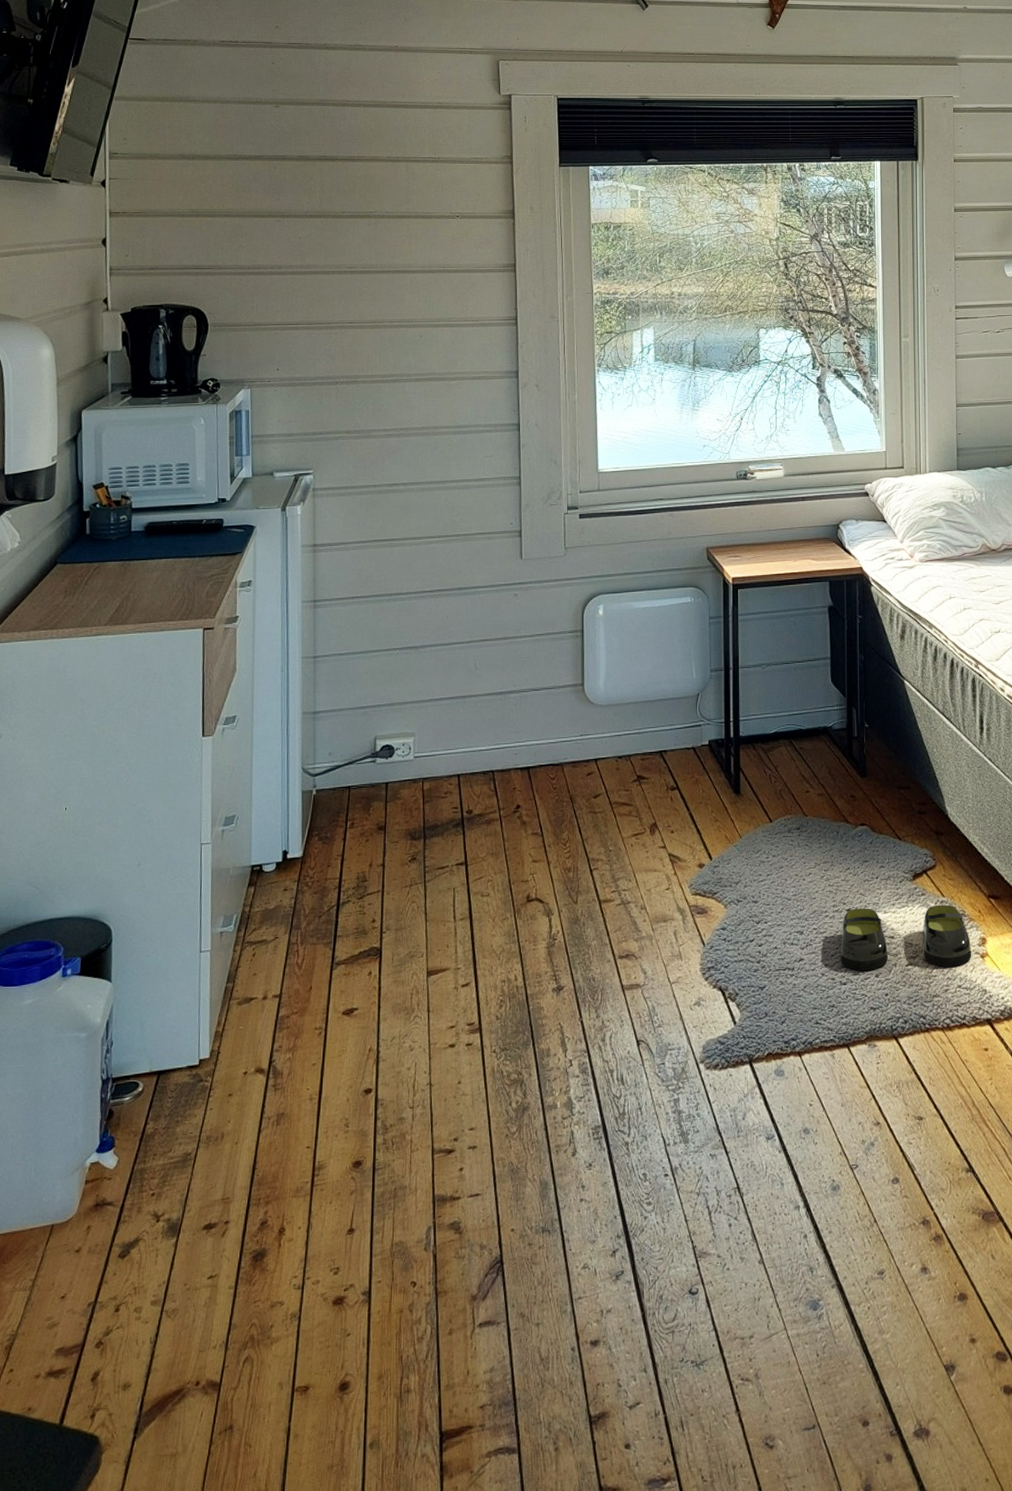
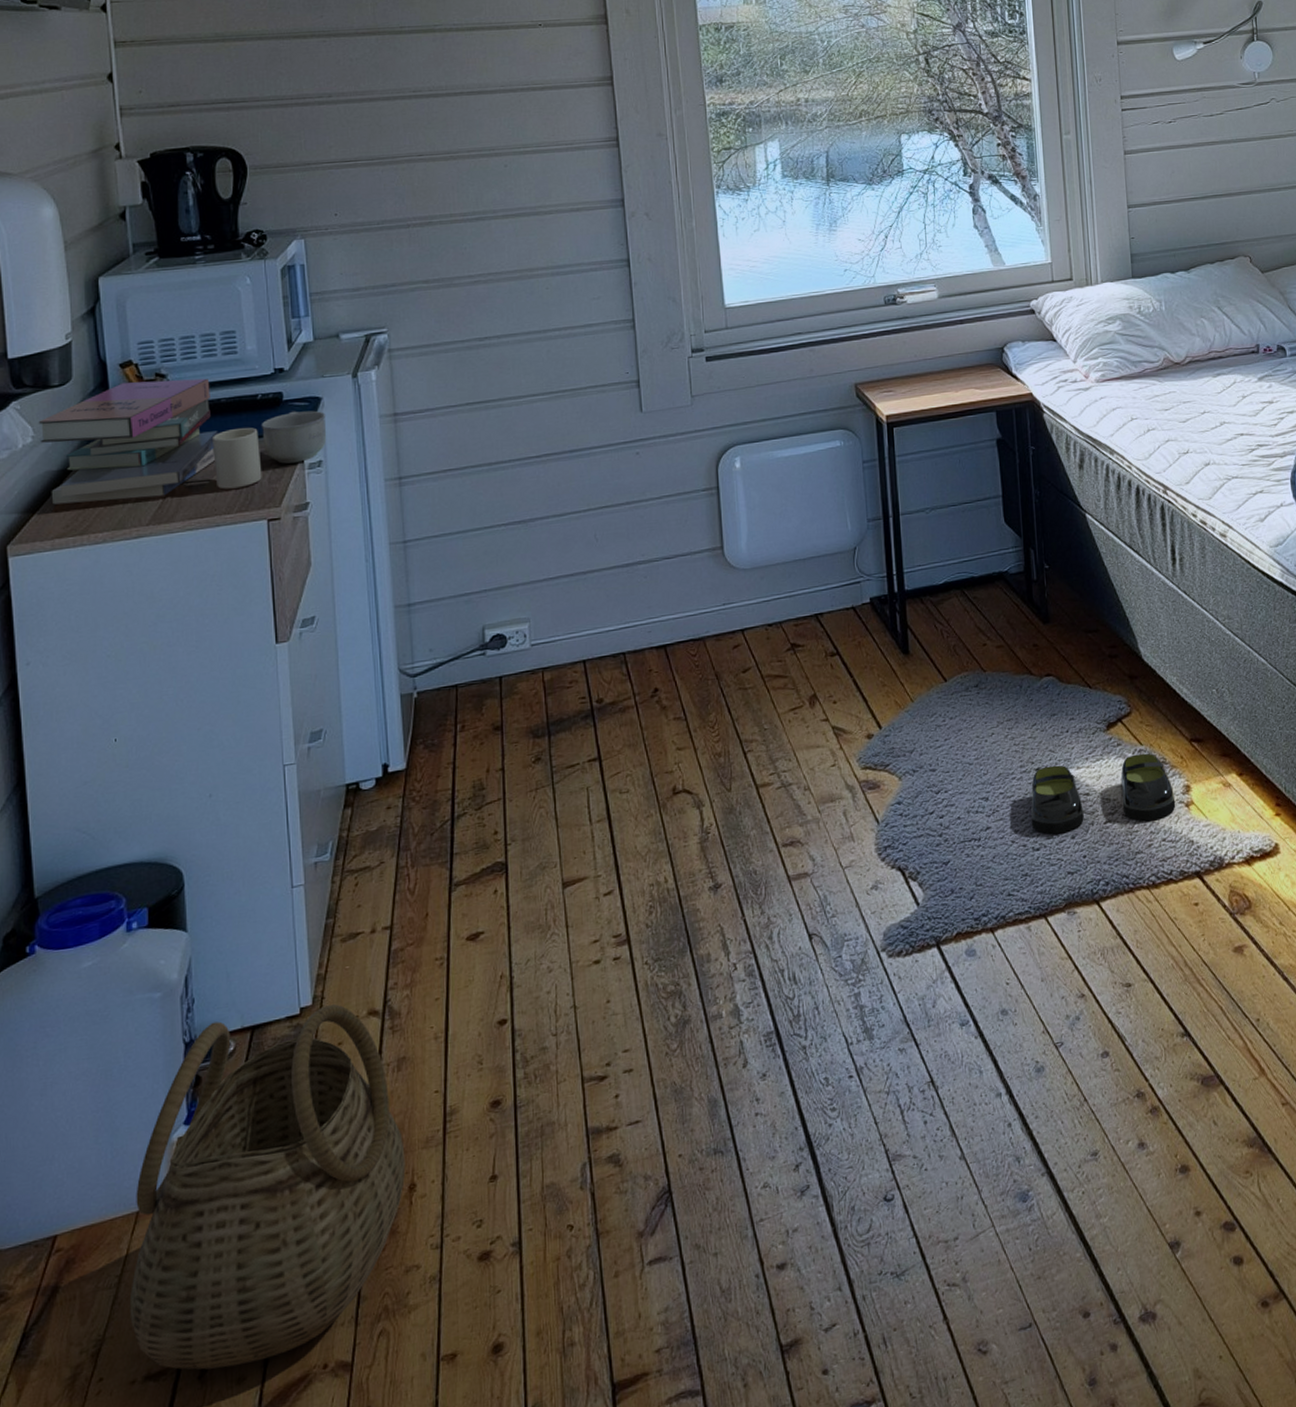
books: none [24,501,169,602] -> present [38,378,218,505]
basket: none [39,1060,278,1374] -> present [129,1004,406,1370]
mug: none [163,547,202,599] -> present [213,427,262,489]
teacup: none [203,536,258,581] -> present [261,410,327,464]

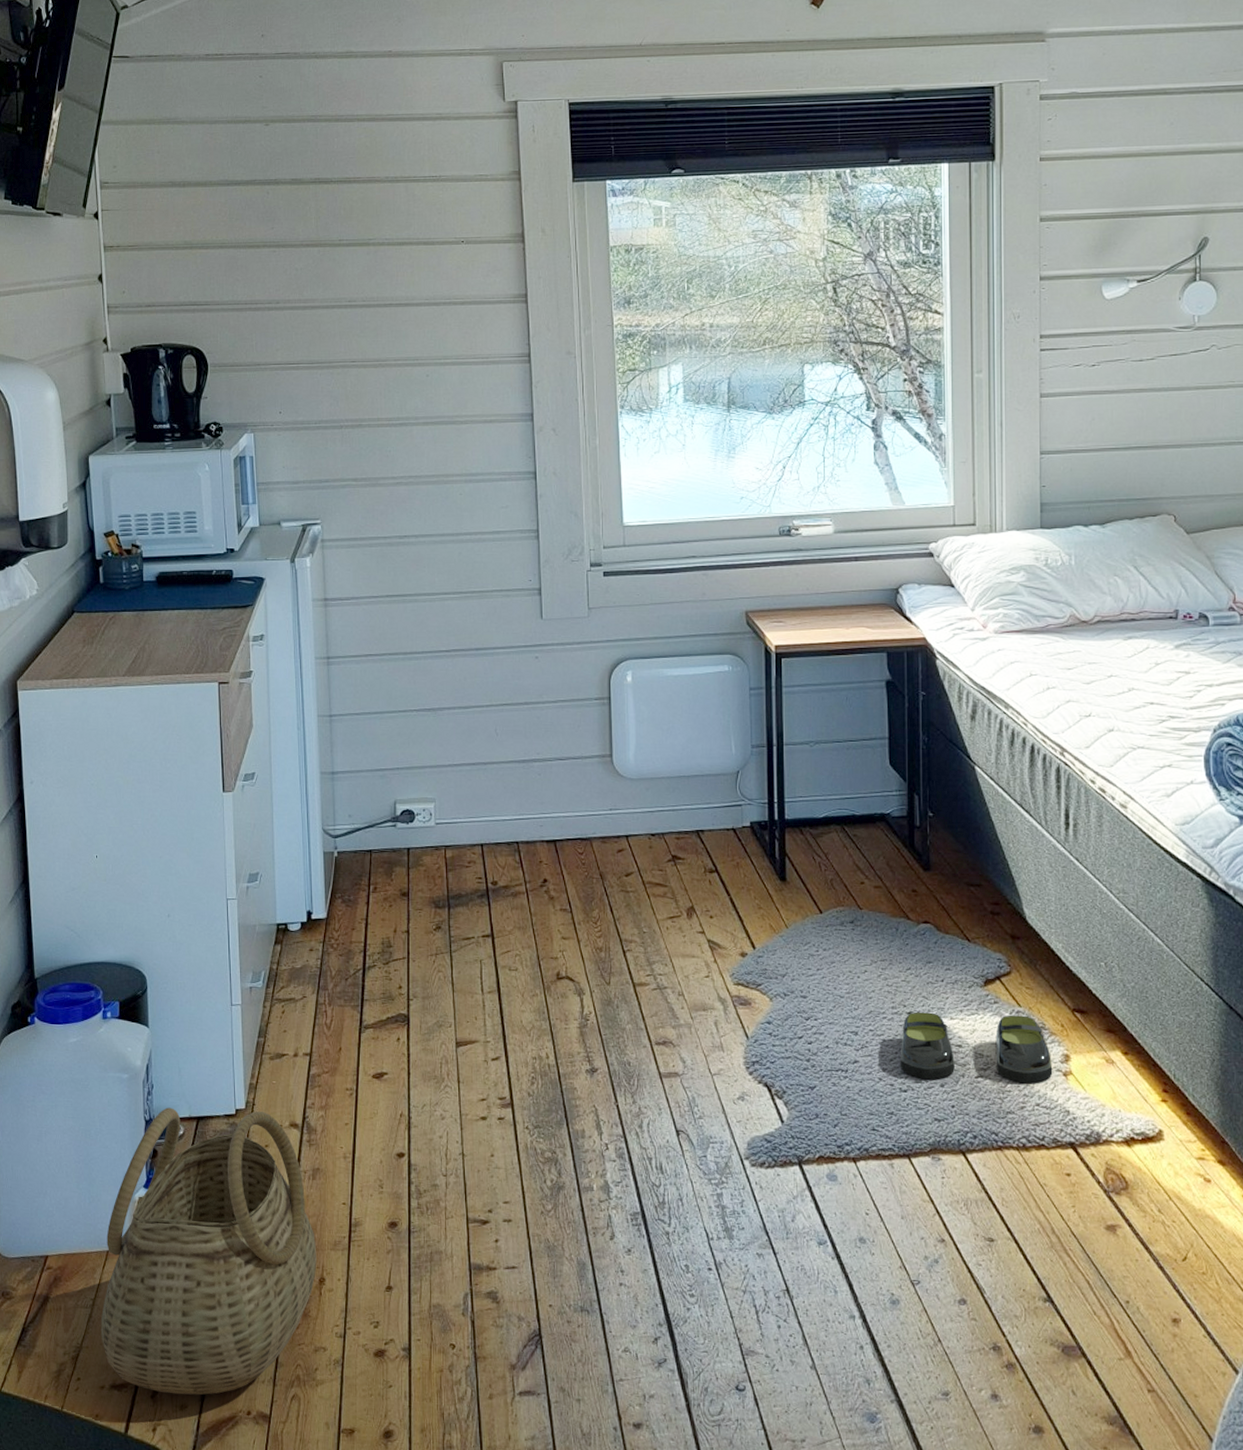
books: present [38,378,218,505] -> none [41,549,181,652]
mug: present [213,427,262,489] -> none [176,598,215,652]
teacup: present [261,410,327,464] -> none [214,588,268,635]

